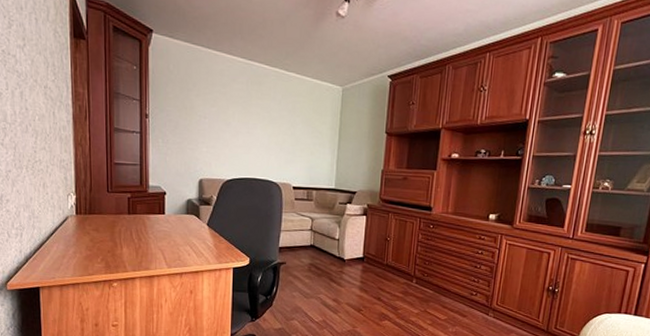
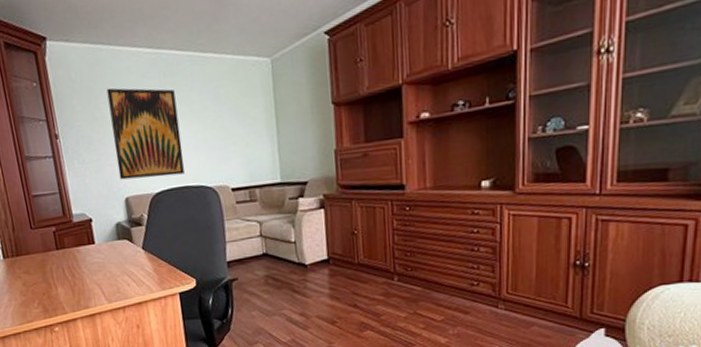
wall art: none [197,84,258,168] -> present [106,87,185,180]

